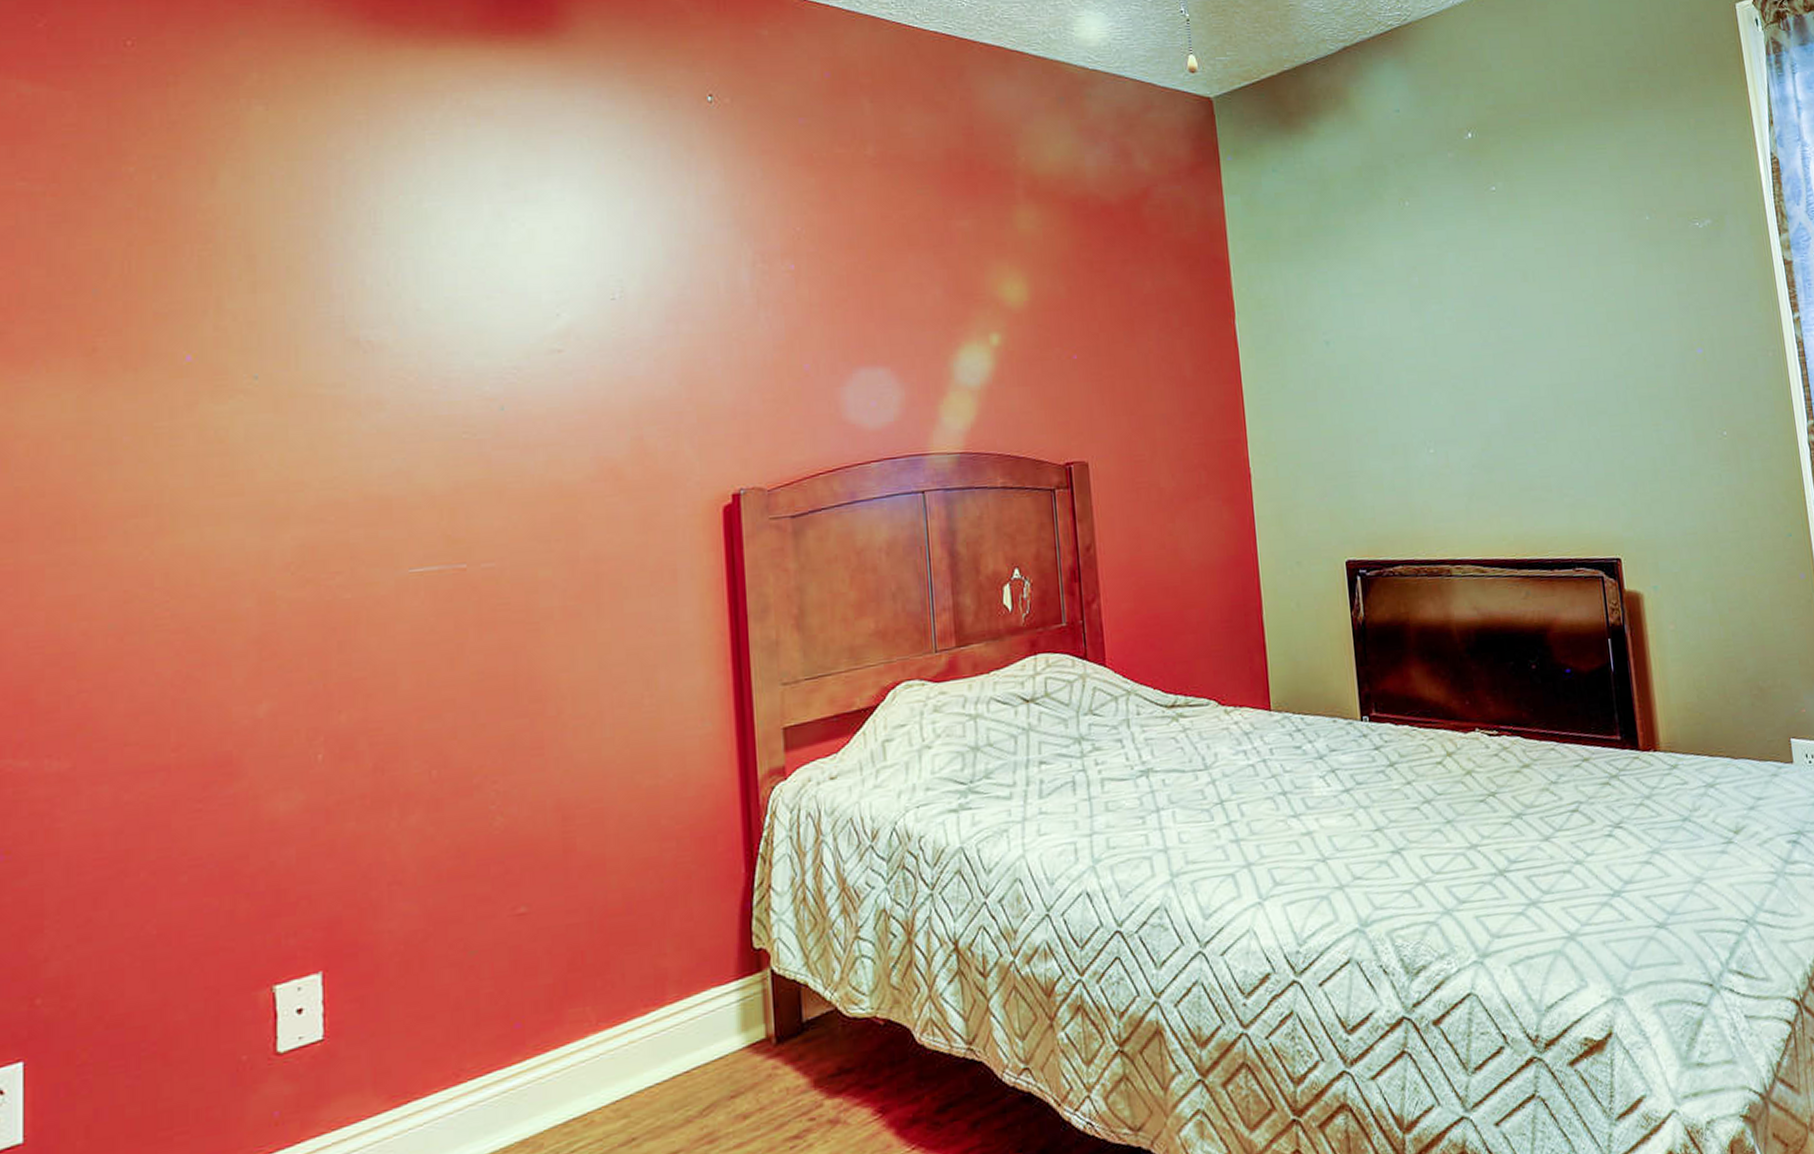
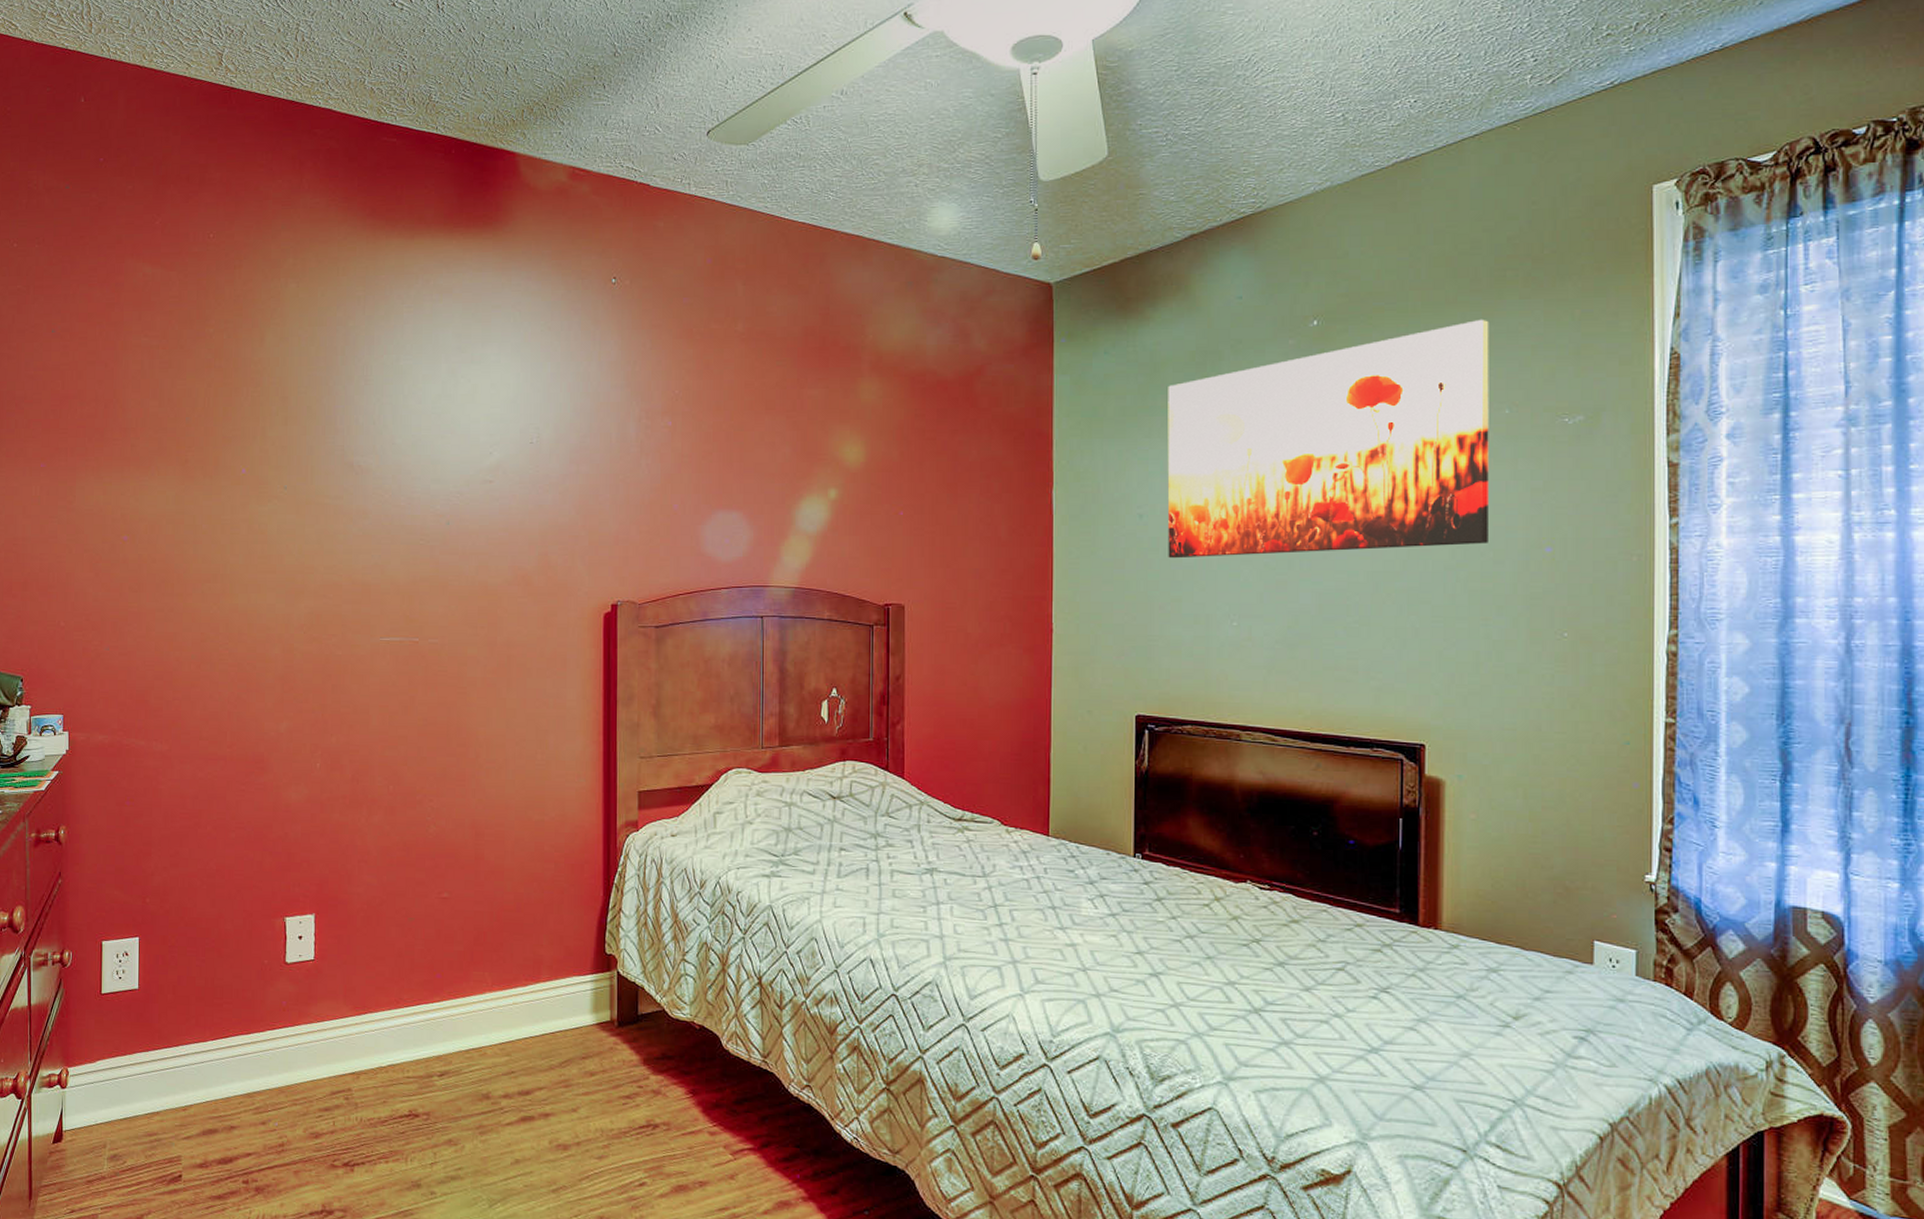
wall art: none [1339,129,1649,387] -> present [1167,319,1489,559]

